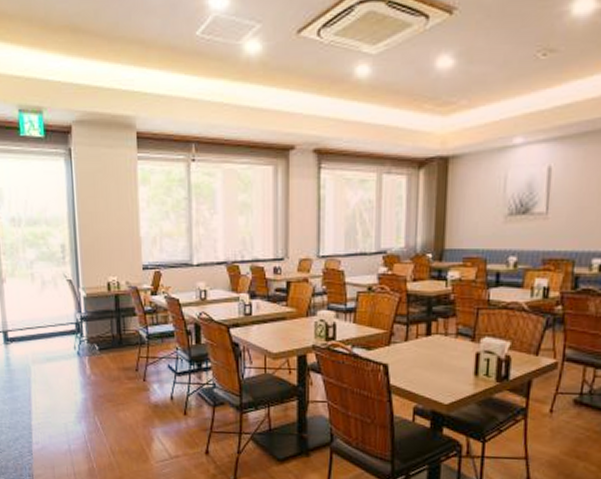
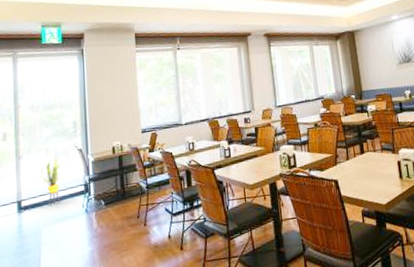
house plant: none [22,284,57,341] -> present [36,155,68,205]

